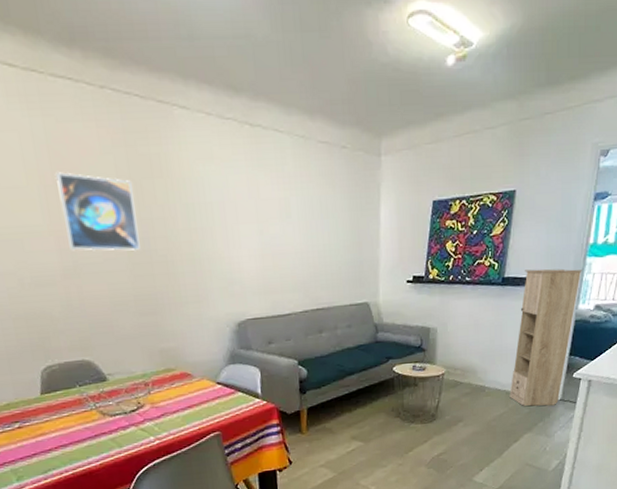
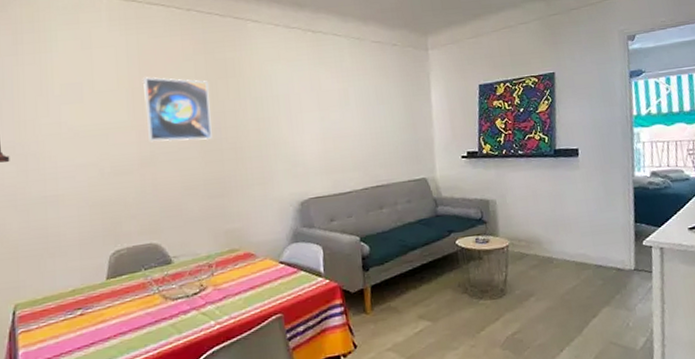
storage cabinet: present [509,268,582,407] -> none [575,139,633,278]

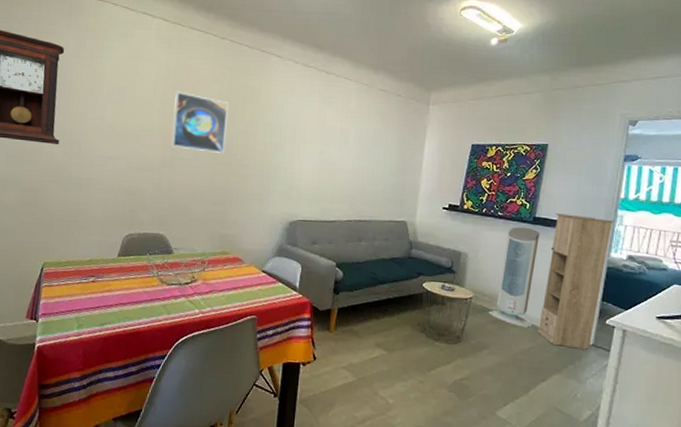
air purifier: none [528,161,574,266] -> present [489,227,540,328]
storage cabinet: none [575,139,633,278] -> present [538,213,614,350]

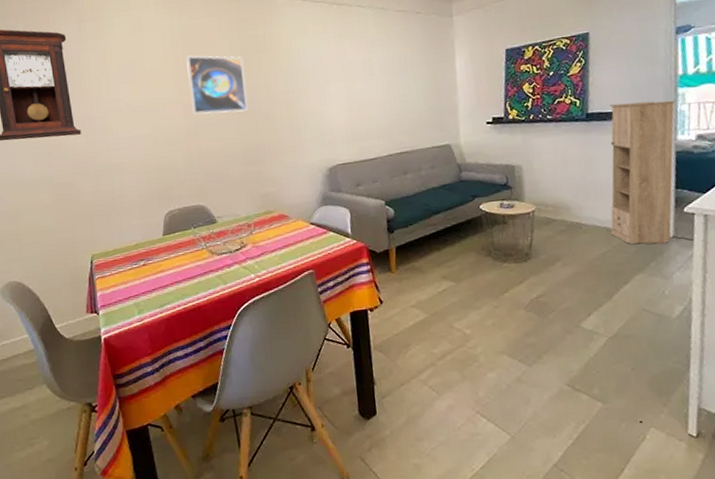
air purifier: present [489,227,540,328] -> none [555,126,605,232]

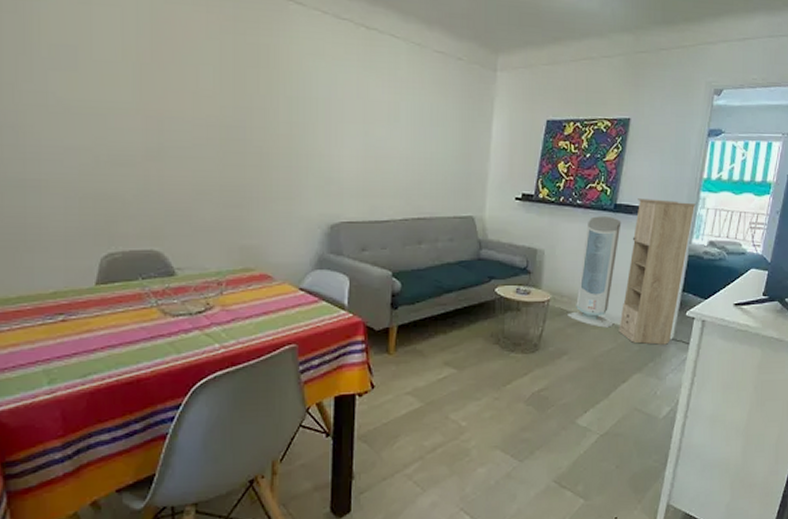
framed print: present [185,55,248,115] -> none [153,51,235,138]
air purifier: none [555,126,605,232] -> present [567,216,622,328]

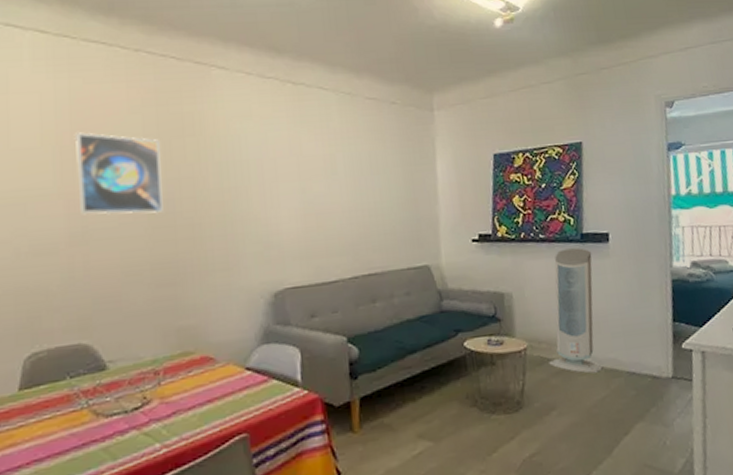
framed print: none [153,51,235,138] -> present [74,132,163,215]
storage cabinet: present [619,198,696,345] -> none [605,222,671,388]

